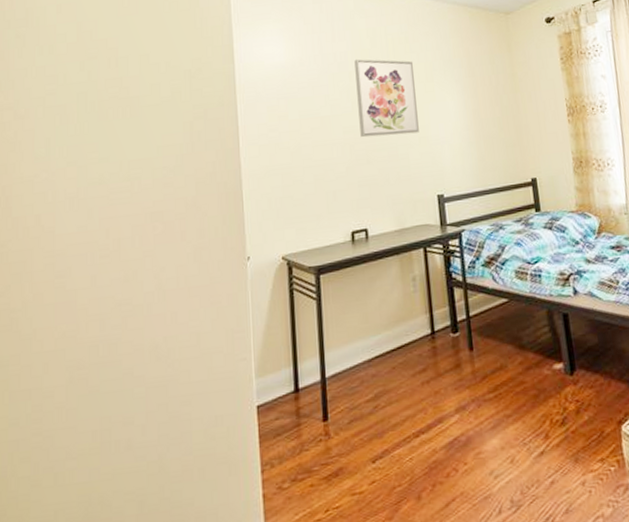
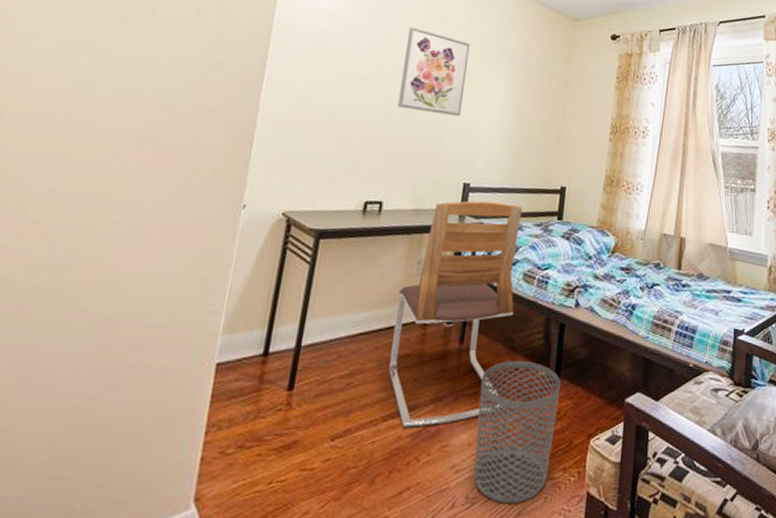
chair: none [401,206,526,442] -> present [389,200,523,429]
waste bin: none [498,357,587,503] -> present [473,360,561,504]

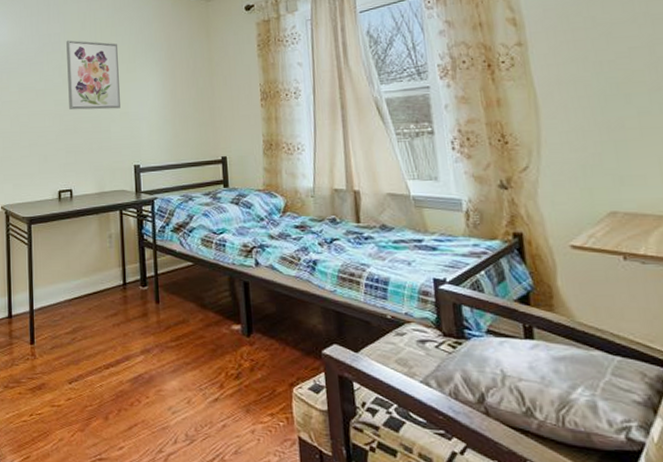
chair: present [389,200,523,429] -> none [98,178,204,376]
waste bin: present [473,360,561,504] -> none [180,316,257,443]

